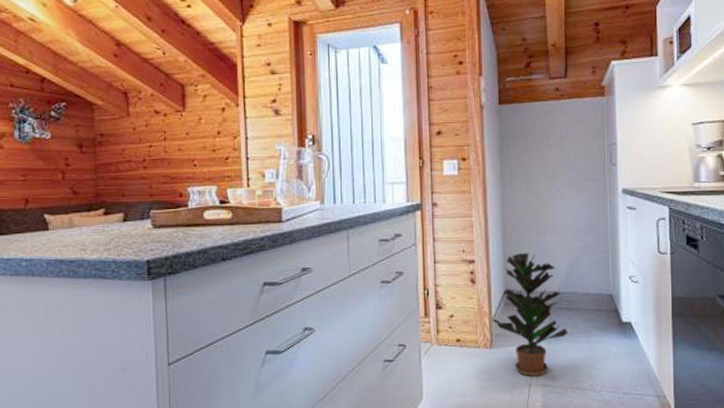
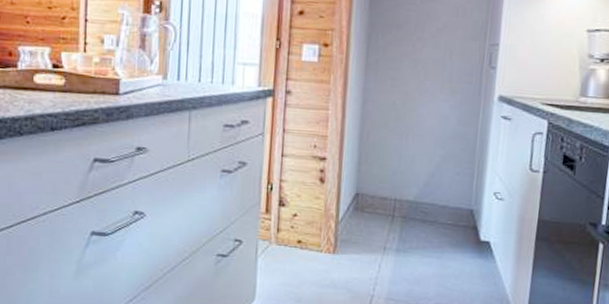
potted plant: present [492,253,569,377] -> none [338,155,420,289]

